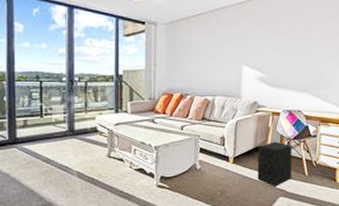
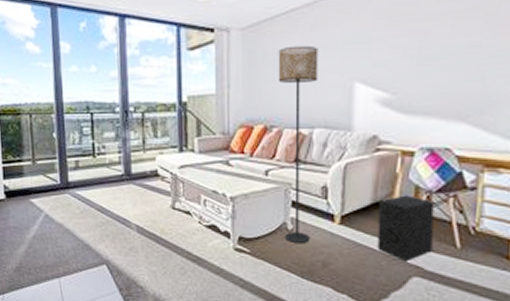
floor lamp: none [191,38,219,179] -> present [278,45,319,244]

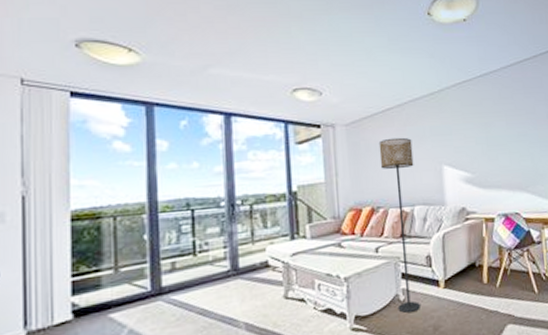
speaker: present [377,195,434,262] -> none [473,254,518,313]

